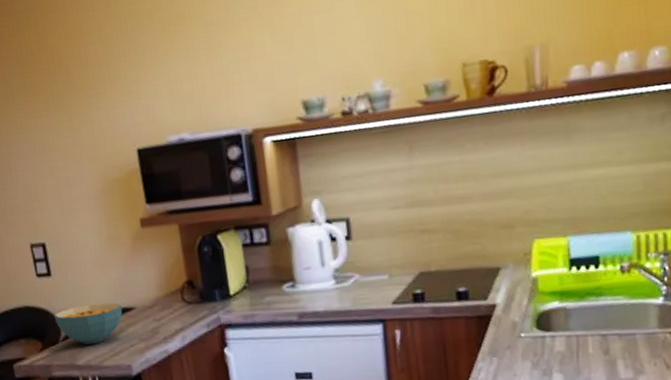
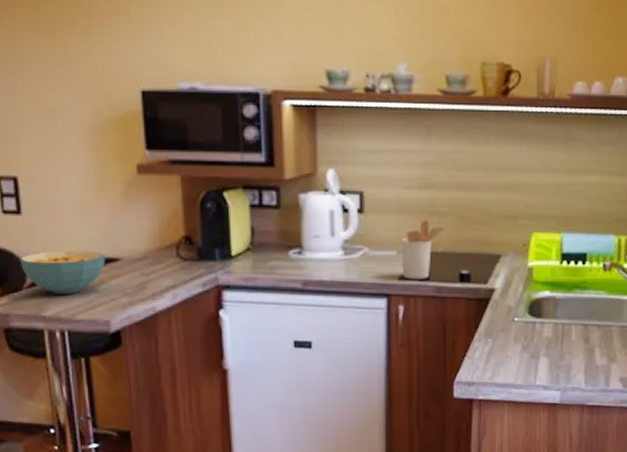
utensil holder: none [391,239,439,303] -> present [400,220,447,279]

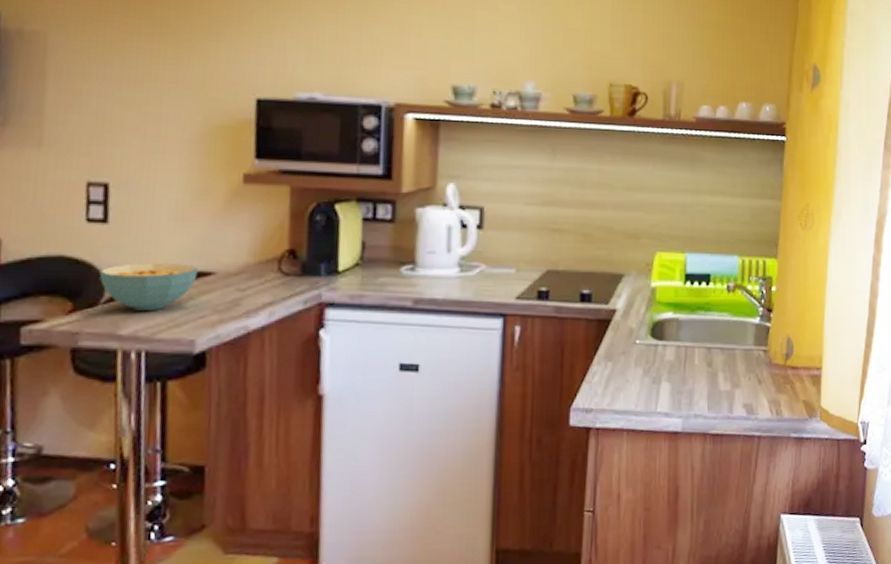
utensil holder: present [400,220,447,279] -> none [520,238,569,299]

